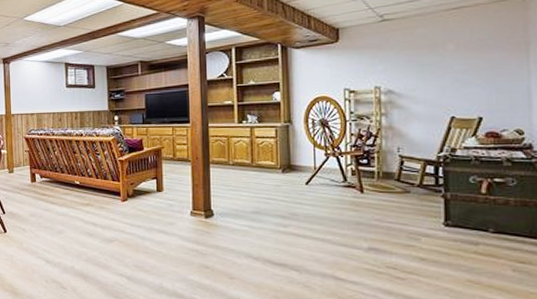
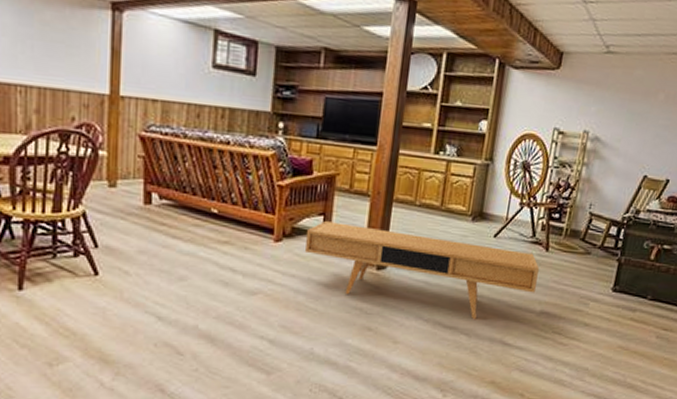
tv console: none [145,182,358,256] -> present [305,220,539,319]

